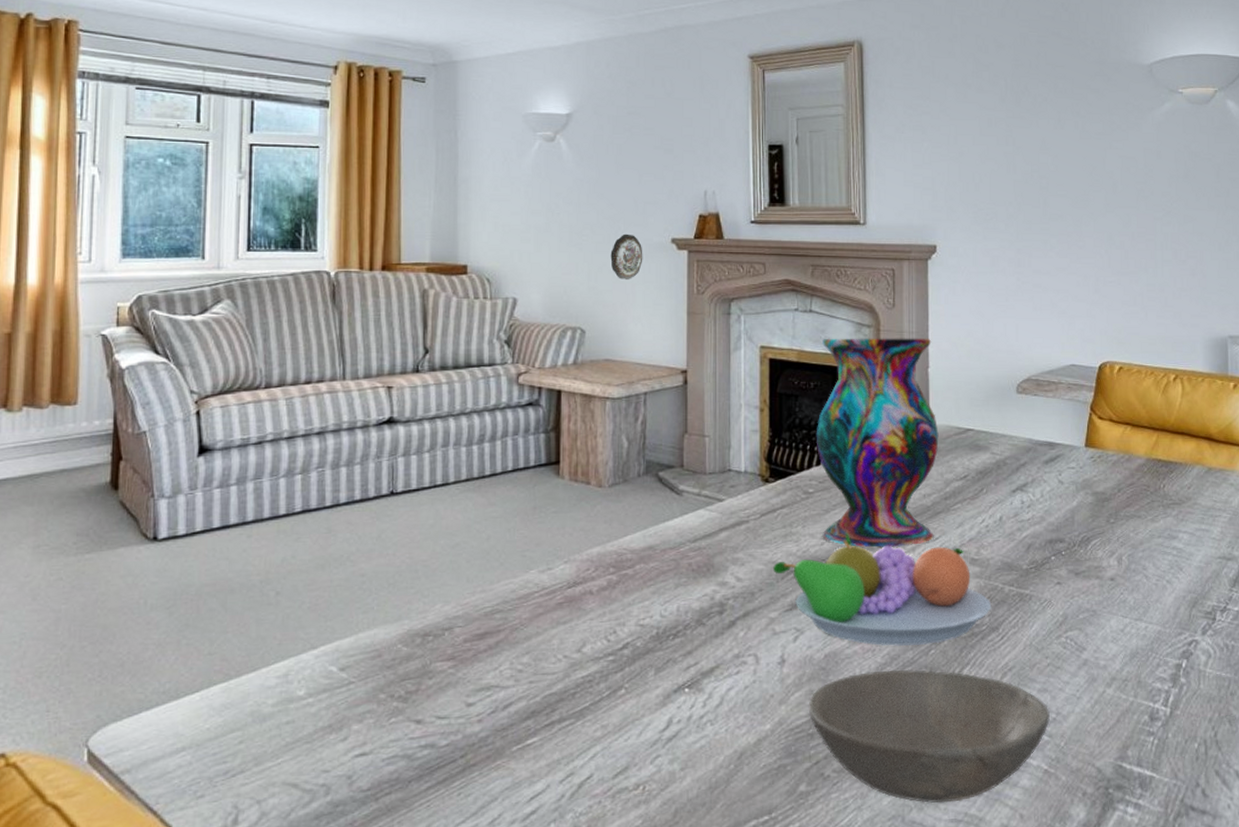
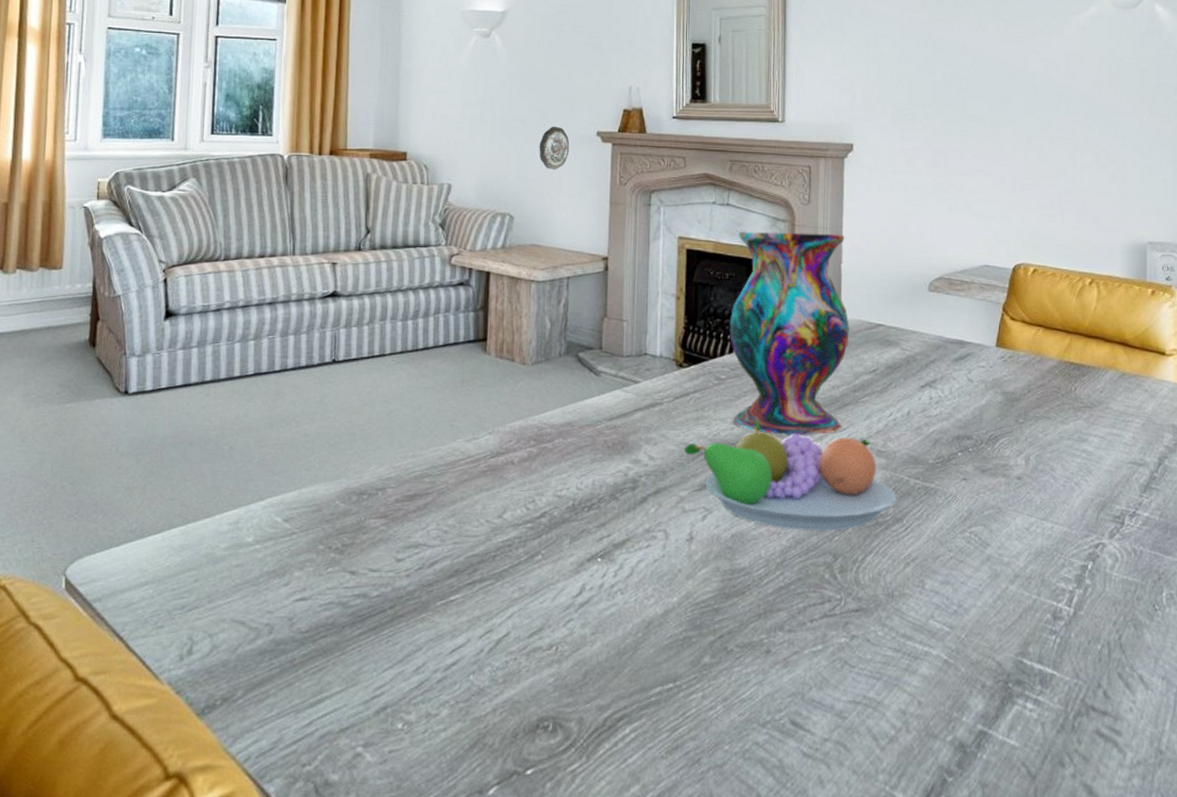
soup bowl: present [808,669,1050,804] -> none [714,553,951,684]

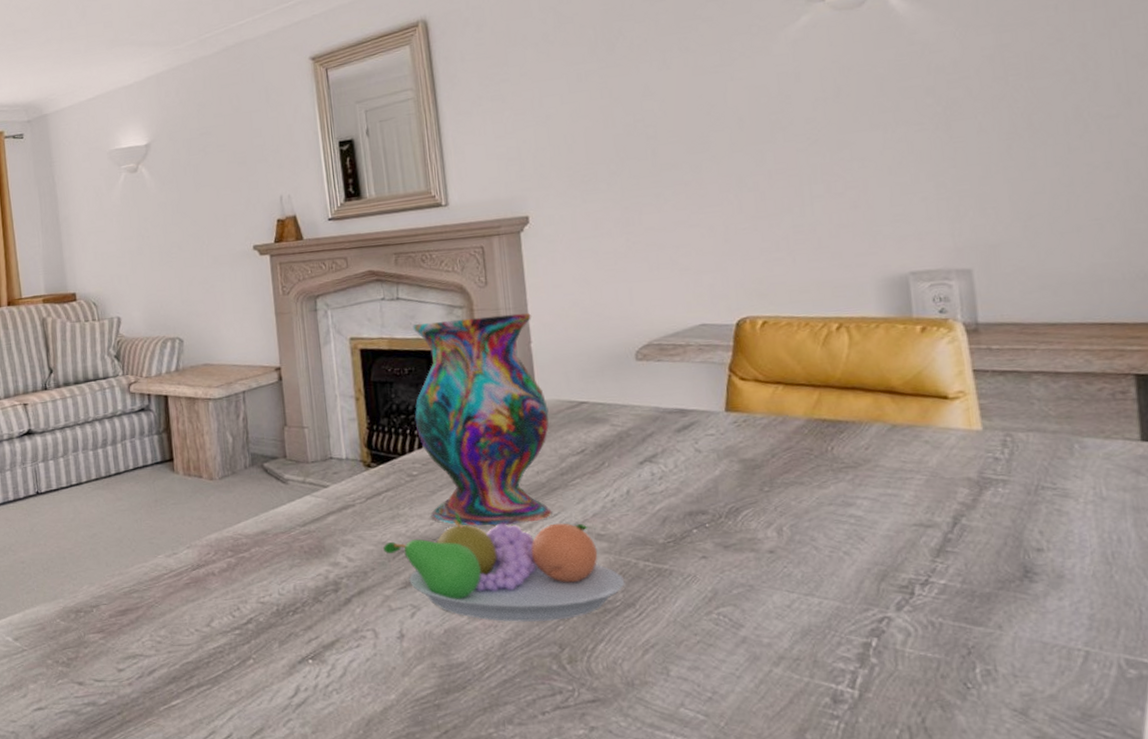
decorative plate: present [539,126,570,171] -> none [198,246,229,290]

